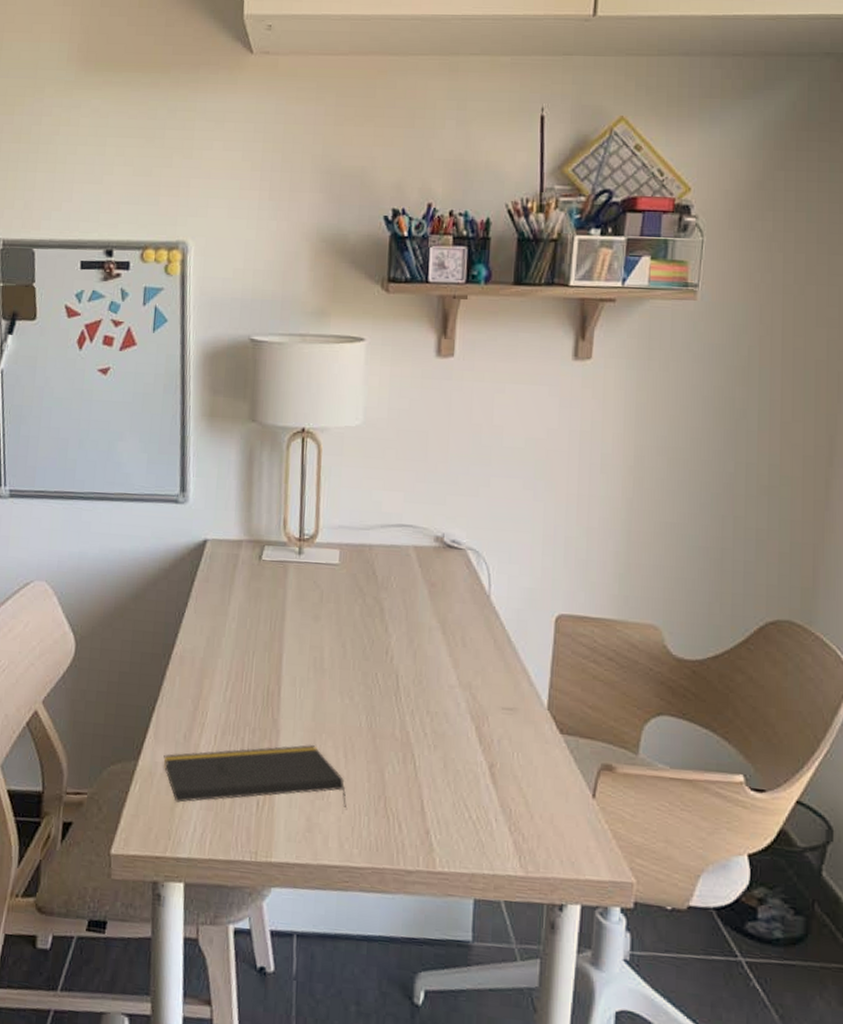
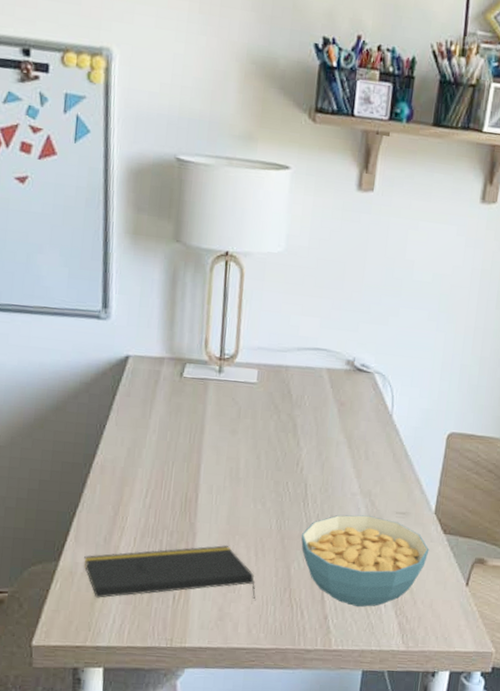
cereal bowl: none [394,710,545,821] -> present [301,515,430,607]

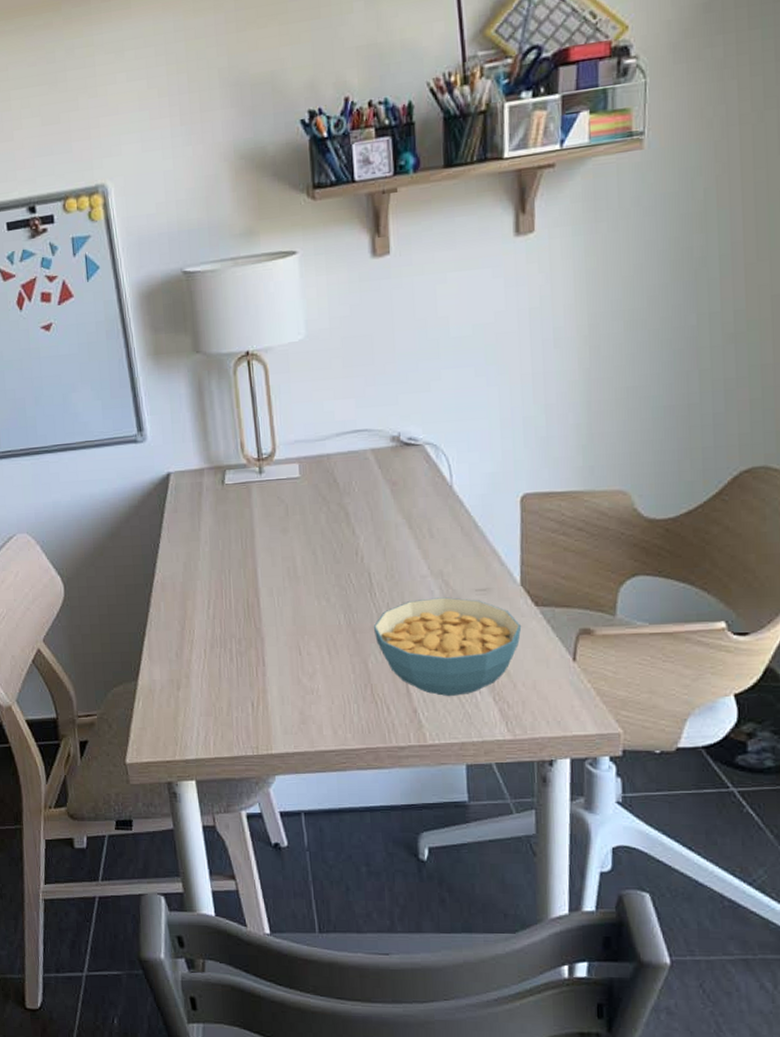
notepad: present [84,544,256,601] -> none [160,646,337,712]

